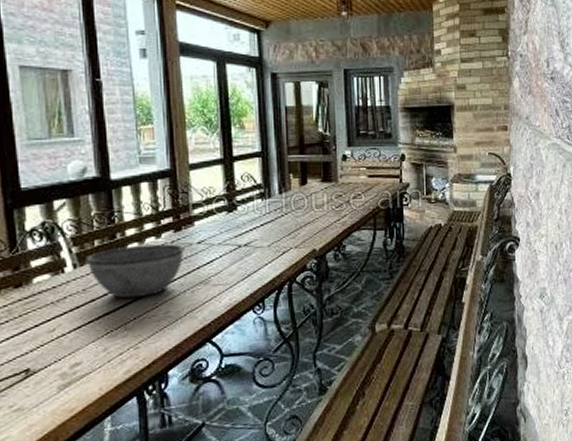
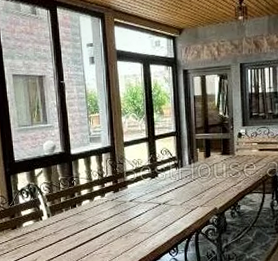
bowl: present [85,243,185,299] -> none [55,201,121,240]

